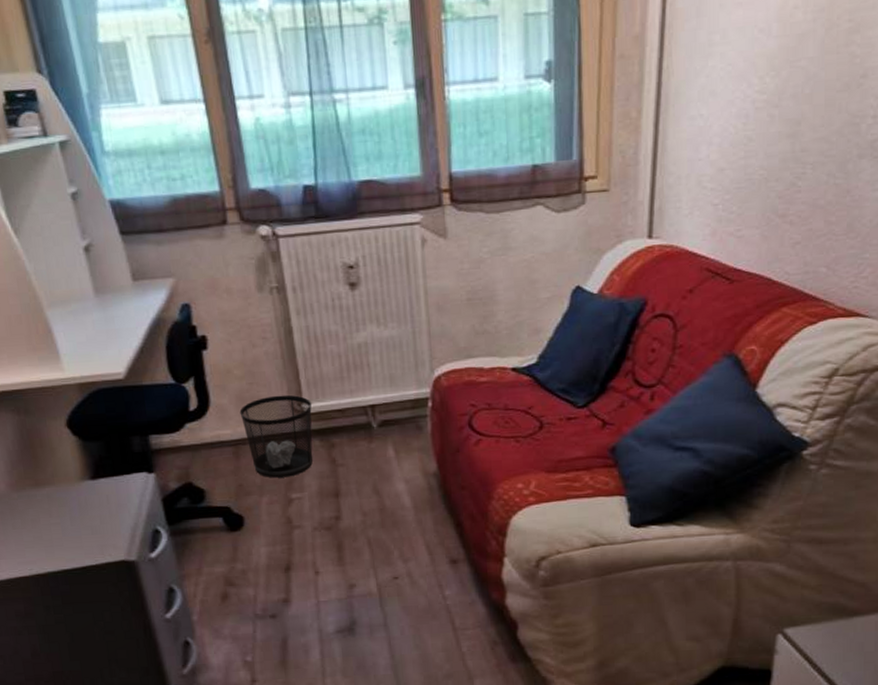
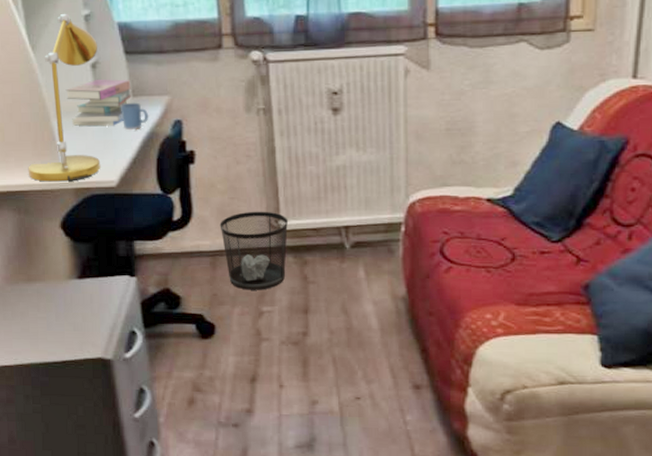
desk lamp: none [23,191,105,379] -> present [28,13,101,182]
books: none [57,262,132,316] -> present [65,78,131,127]
mug: none [120,286,153,317] -> present [120,102,148,130]

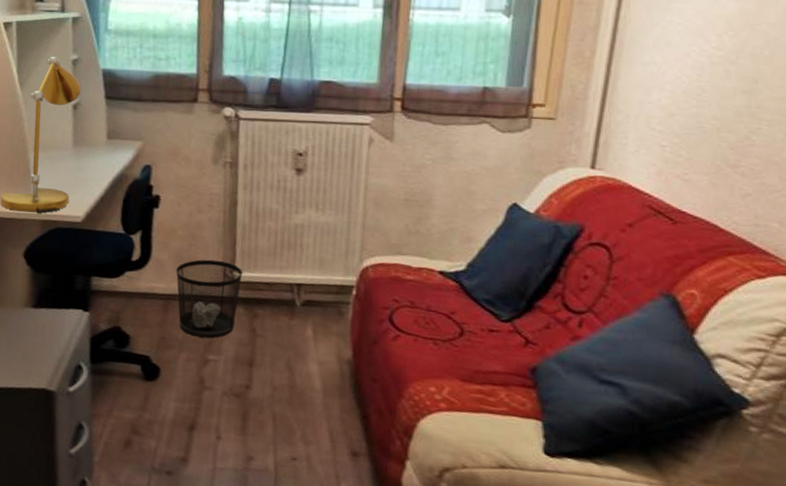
books: present [65,78,131,127] -> none [46,119,108,165]
mug: present [120,102,148,130] -> none [94,144,120,170]

